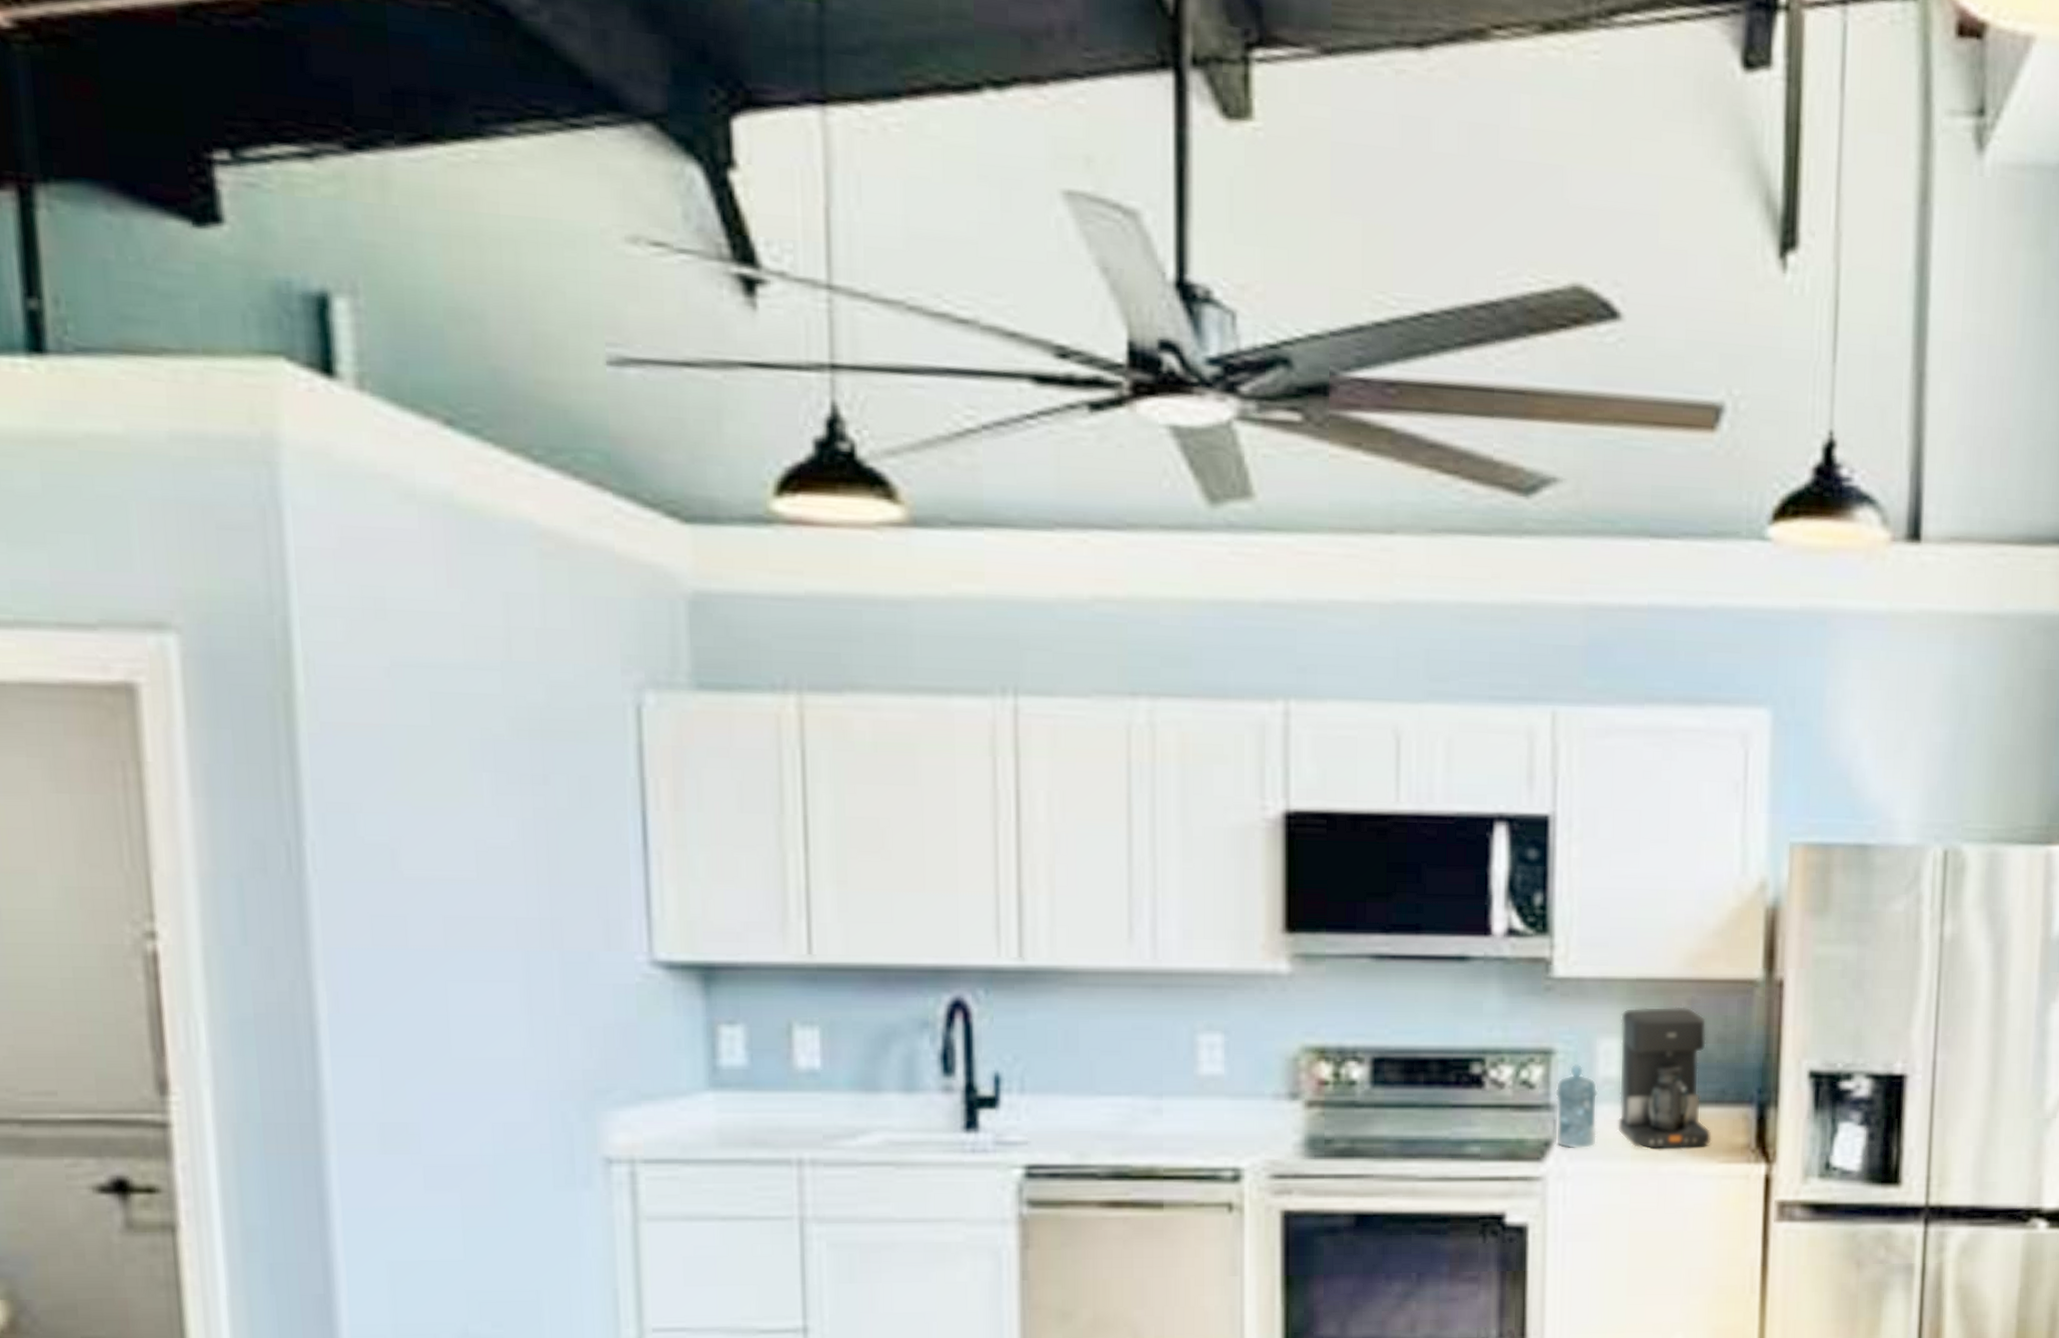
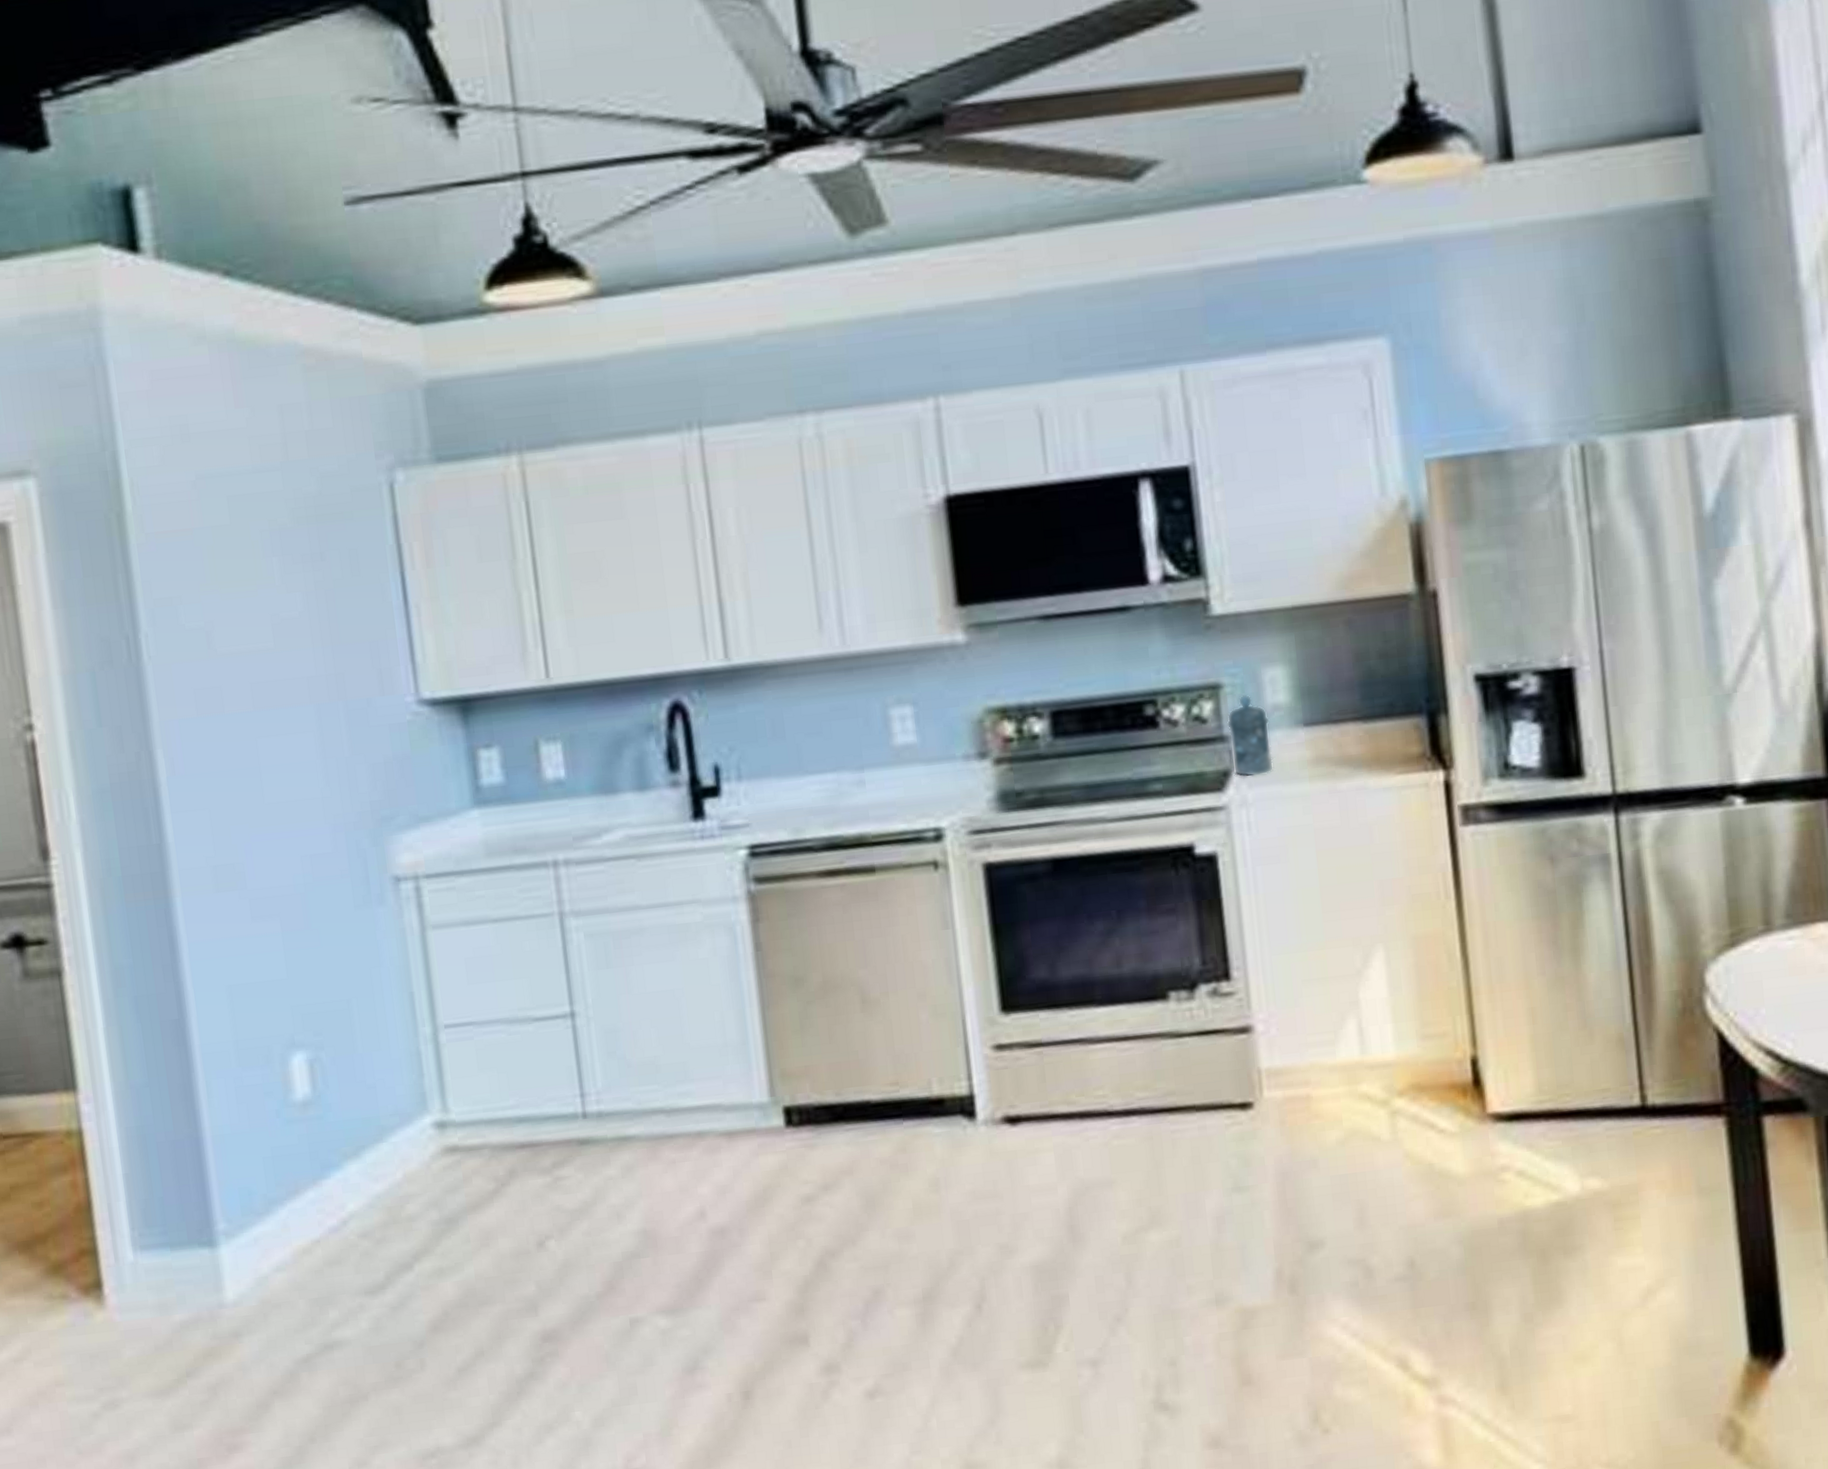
coffee maker: present [1616,1006,1712,1149] -> none [1281,628,1386,769]

